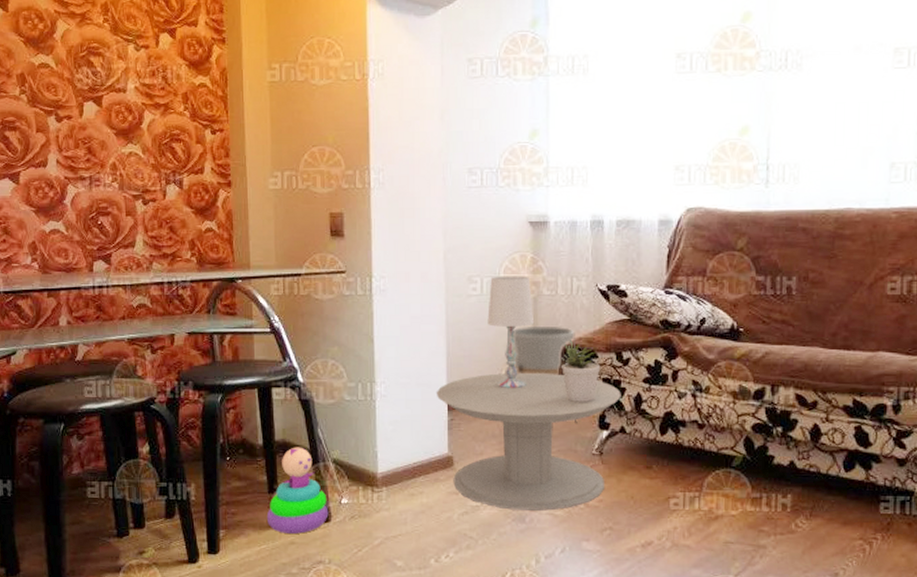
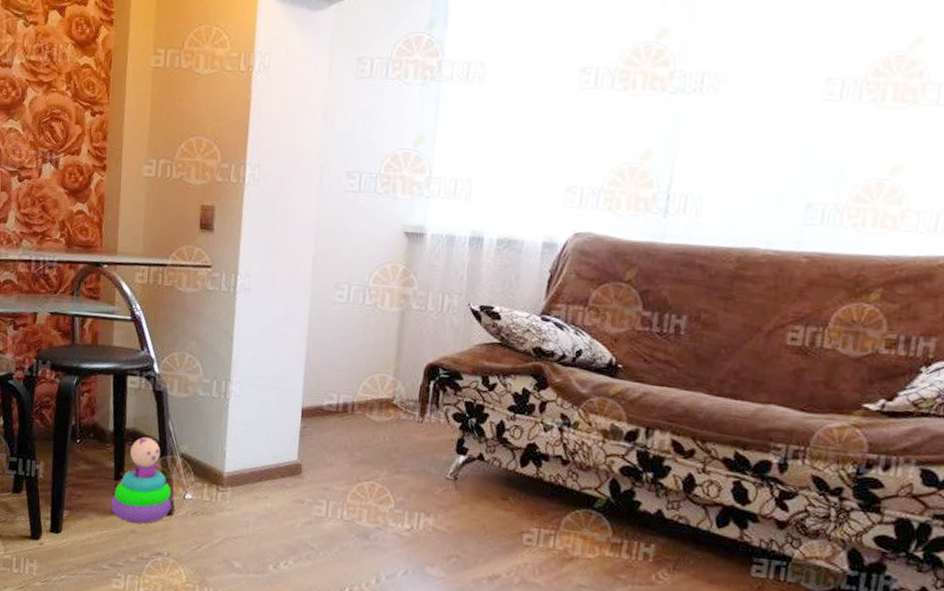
side table: present [436,372,621,511] -> none [291,384,484,531]
table lamp: present [487,276,535,389] -> none [351,285,400,403]
planter: present [513,327,577,423] -> none [373,340,442,445]
potted plant: present [562,340,600,403] -> none [423,359,464,425]

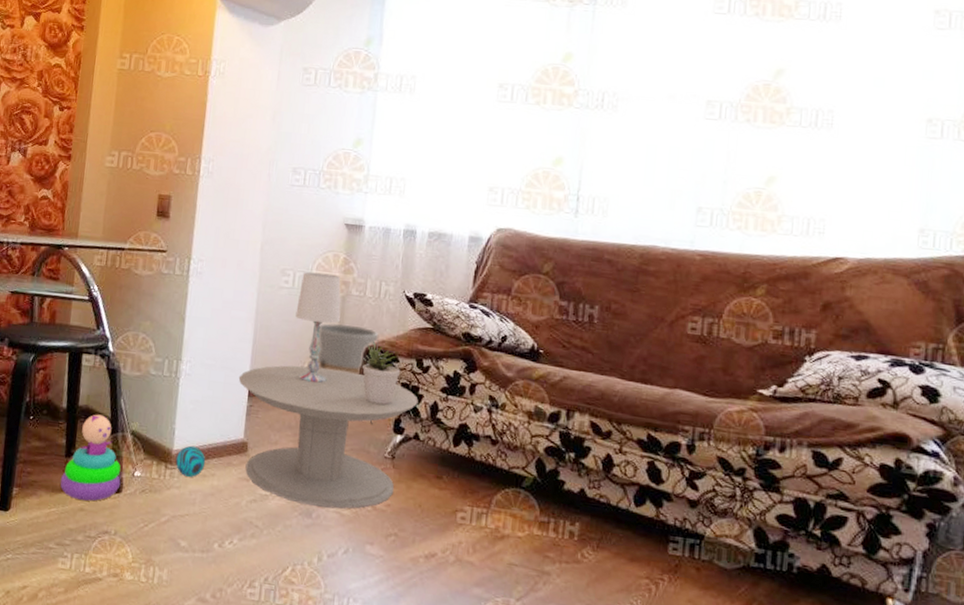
decorative ball: none [227,467,259,500] -> present [175,445,206,477]
side table: none [291,384,484,531] -> present [238,365,419,509]
table lamp: none [351,285,400,403] -> present [295,271,341,384]
planter: none [373,340,442,445] -> present [316,323,379,424]
potted plant: none [423,359,464,425] -> present [362,342,400,405]

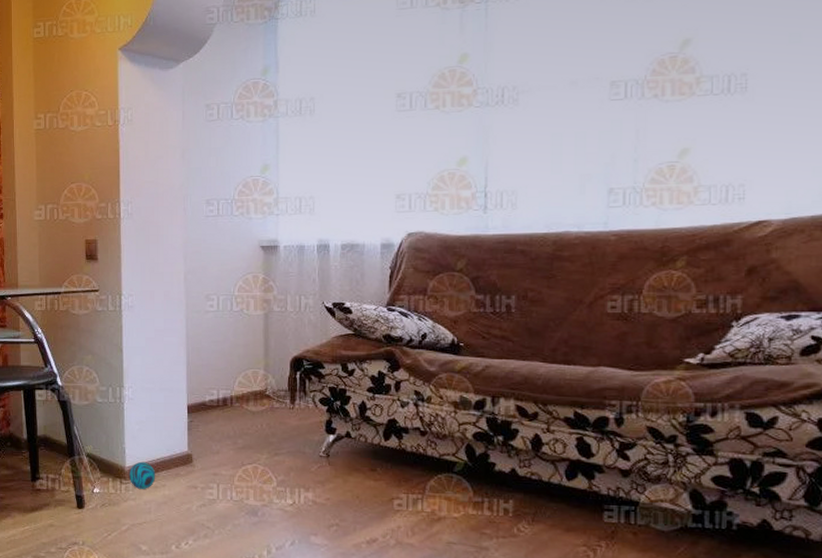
stacking toy: present [60,414,121,501] -> none [29,441,83,518]
side table: present [238,365,419,509] -> none [177,380,347,506]
table lamp: present [295,271,341,384] -> none [223,294,266,396]
planter: present [316,323,379,424] -> none [246,340,306,427]
potted plant: present [362,342,400,405] -> none [291,352,326,409]

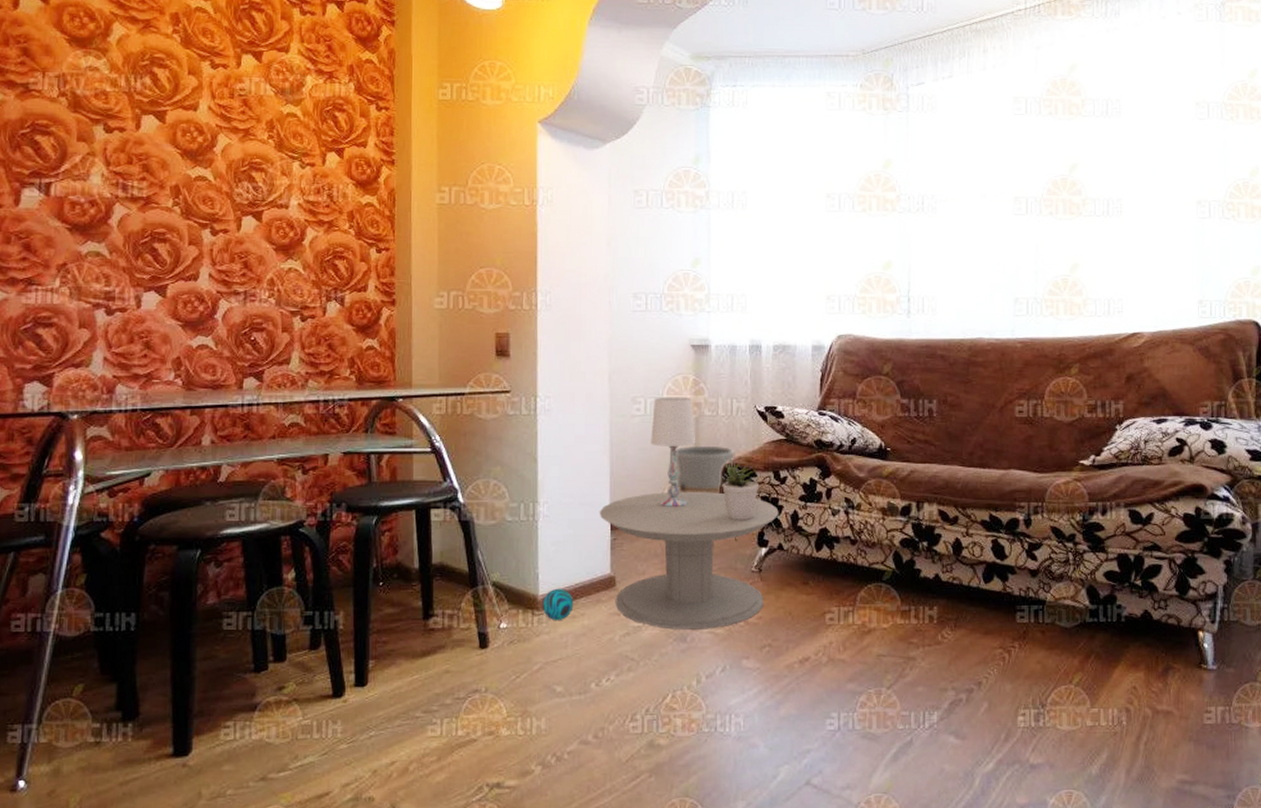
side table: none [177,380,347,506] -> present [599,491,779,630]
table lamp: none [223,294,266,396] -> present [651,397,696,508]
planter: none [246,340,306,427] -> present [675,446,737,541]
potted plant: none [291,352,326,409] -> present [722,460,758,521]

